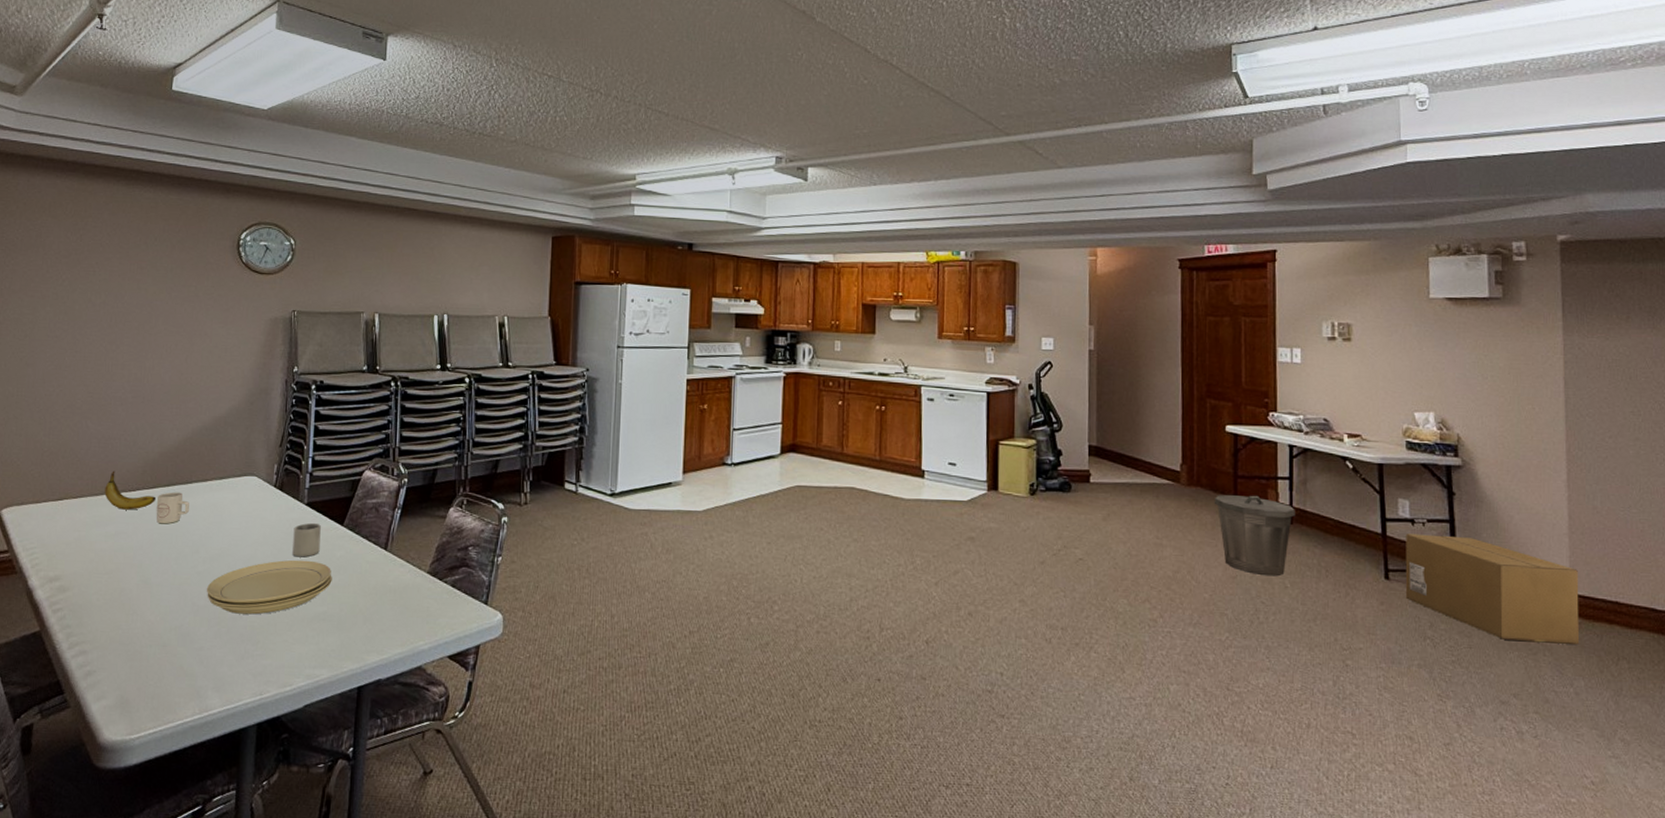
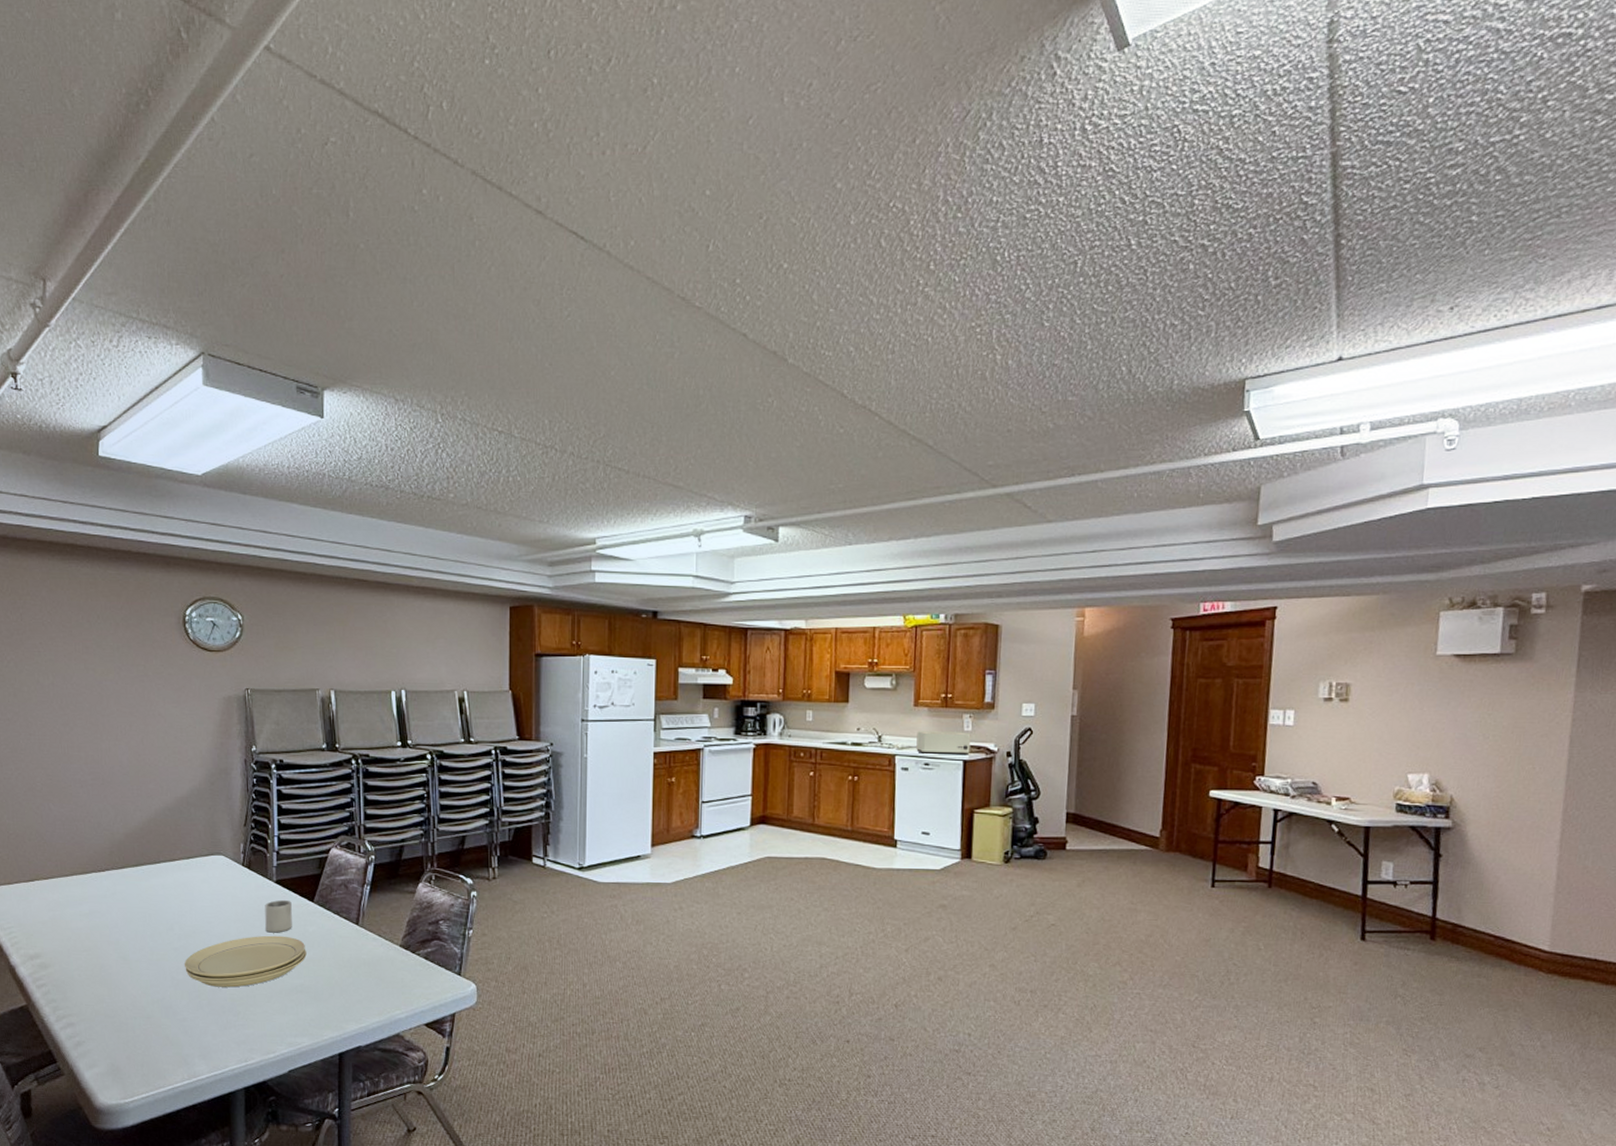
fruit: present [105,470,157,510] -> none [74,852,127,890]
mug: present [156,492,189,524] -> none [127,872,160,903]
toaster: none [941,362,994,387] -> present [916,731,971,756]
trash can: present [1214,495,1295,577] -> none [1192,859,1275,939]
box: present [1405,533,1579,644] -> none [1381,895,1560,1000]

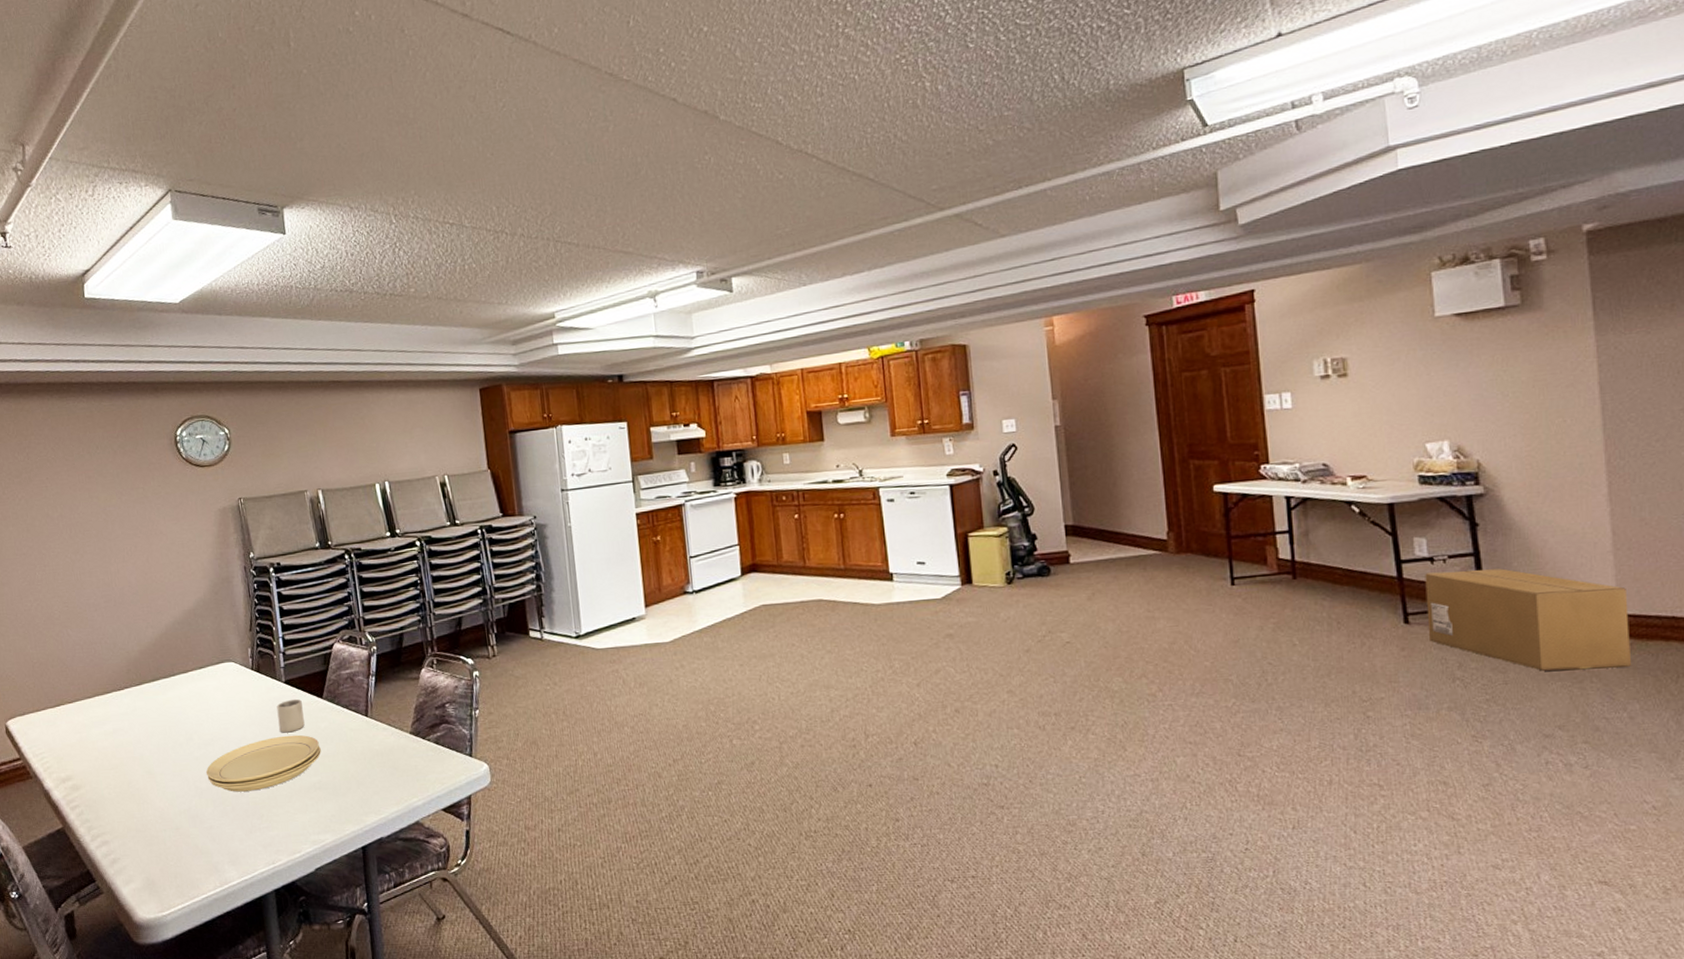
toaster: present [916,731,971,756] -> none [898,456,955,483]
box: none [1381,895,1560,1000] -> present [1425,568,1631,671]

